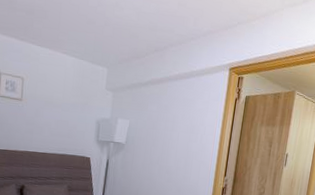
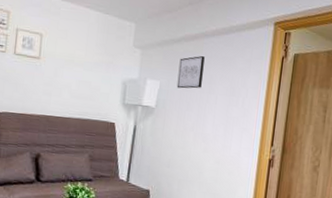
wall art: none [144,98,169,127] -> present [177,56,205,89]

